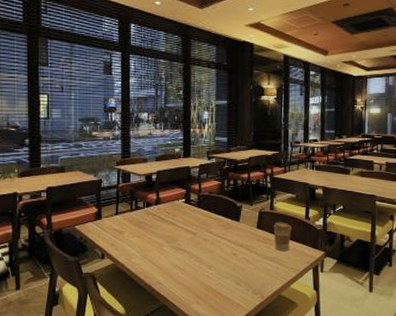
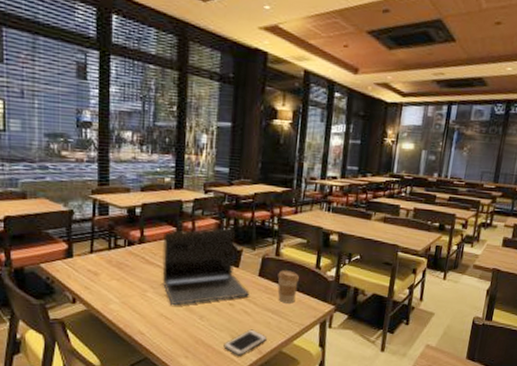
laptop: none [174,189,250,256] -> present [162,229,249,305]
cell phone: none [230,276,267,300] -> present [223,329,267,356]

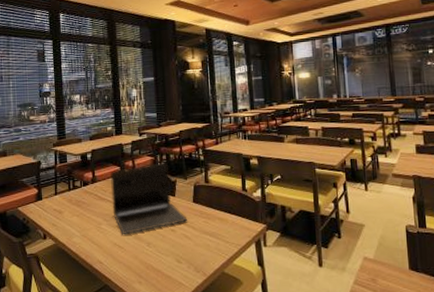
cell phone: present [223,329,267,356] -> none [171,252,208,279]
coffee cup: present [277,270,300,304] -> none [209,195,230,226]

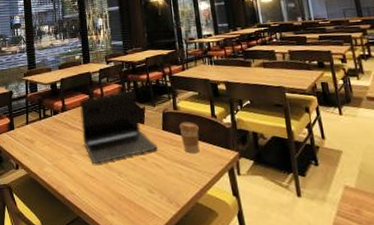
coffee cup: none [209,195,230,226] -> present [179,122,200,154]

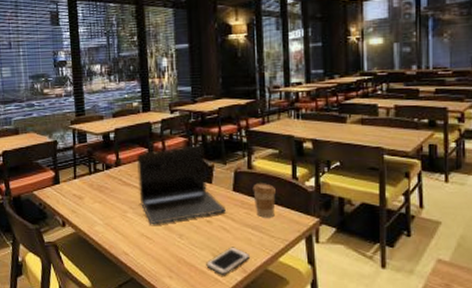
cell phone: none [143,182,181,210] -> present [206,247,249,275]

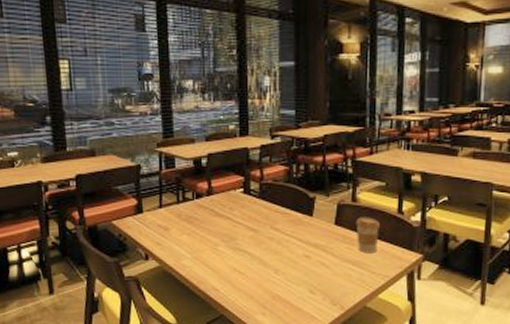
laptop: present [136,146,226,224] -> none [230,176,326,258]
cell phone: present [206,247,249,275] -> none [302,283,348,312]

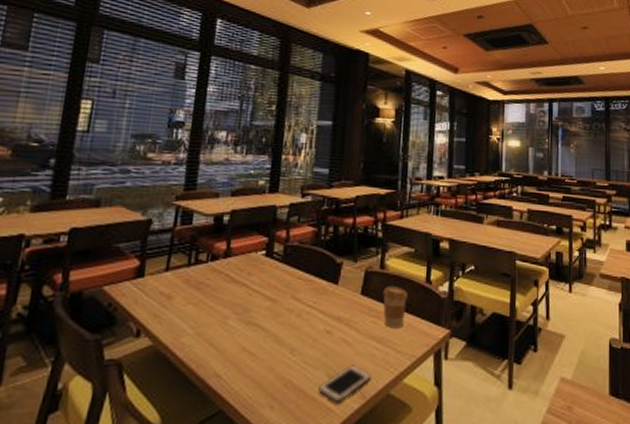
cell phone: none [302,283,348,312] -> present [318,365,371,402]

